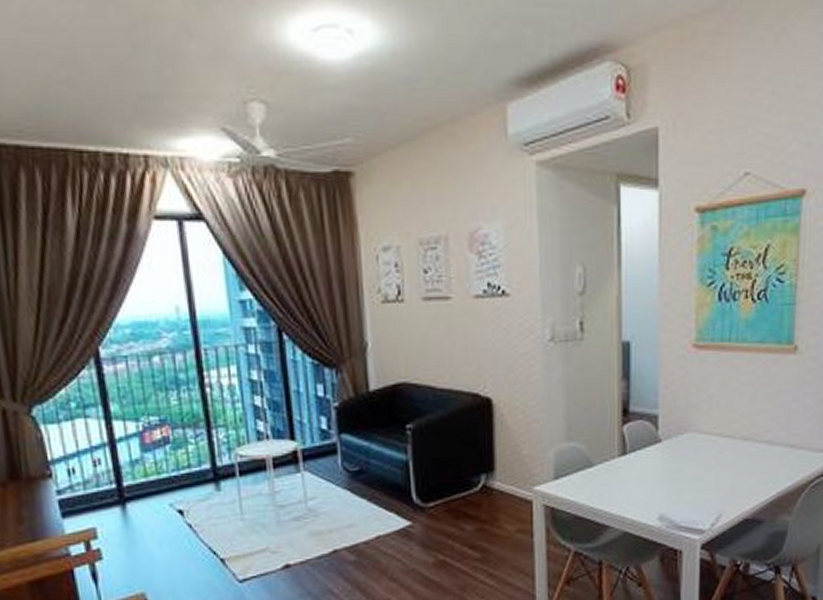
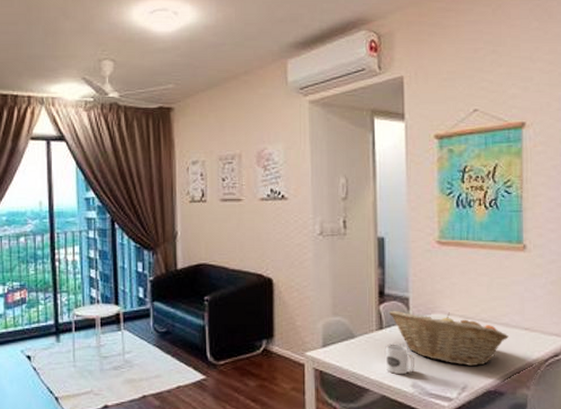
mug: none [630,471,662,507] -> present [386,344,414,375]
fruit basket: none [633,430,771,492] -> present [388,310,509,366]

